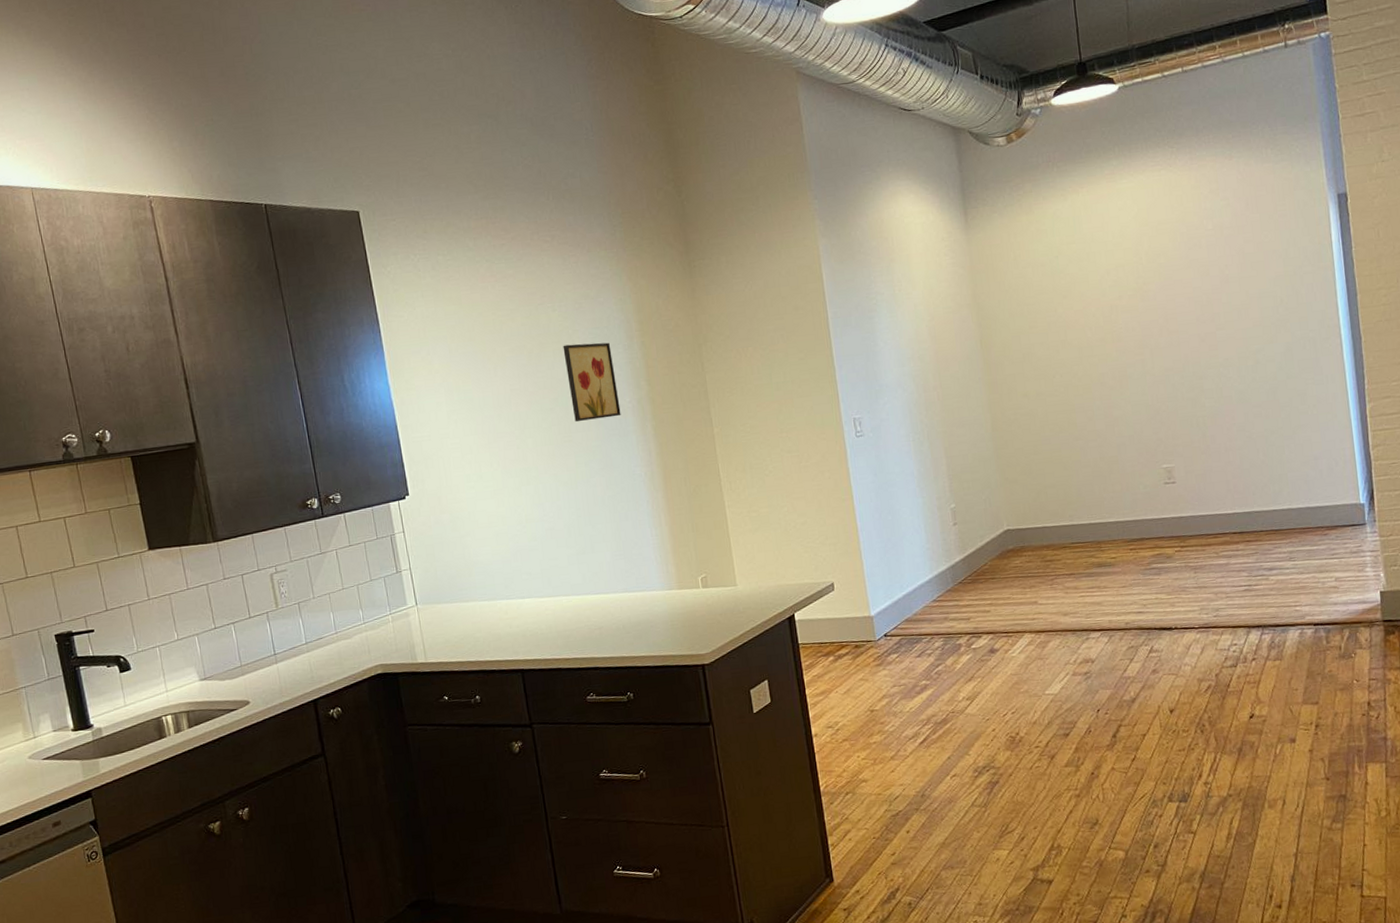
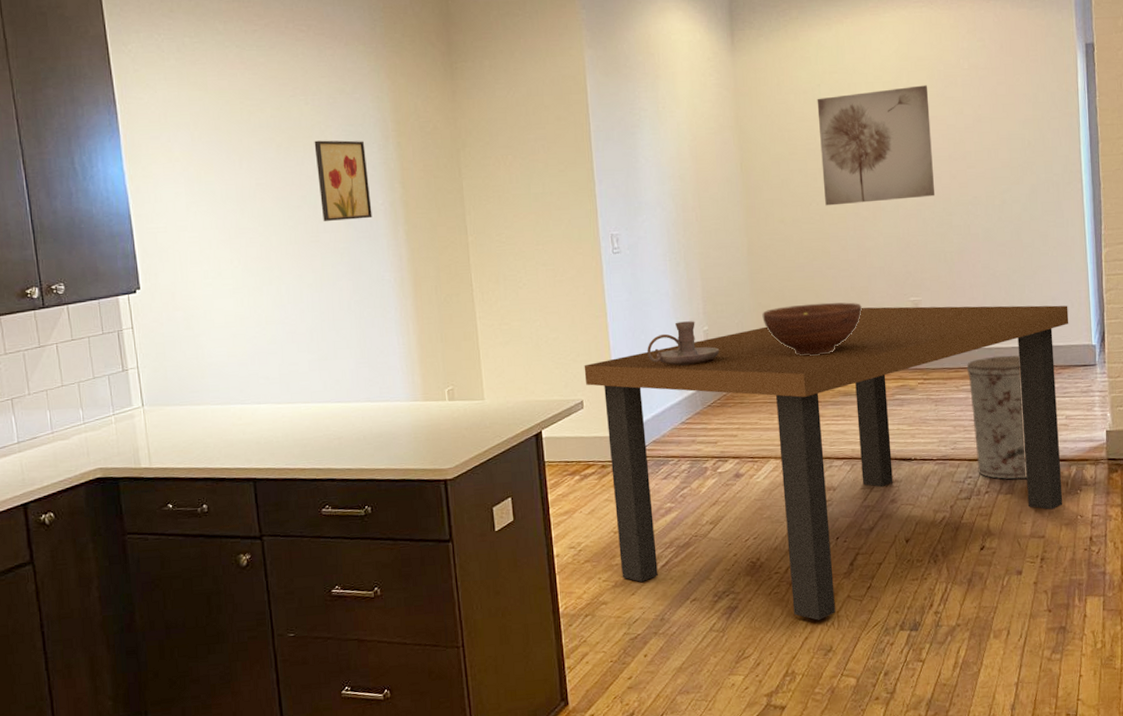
dining table: none [833,464,1337,794] -> present [584,305,1069,620]
candle holder: none [895,499,967,544] -> present [647,321,719,366]
fruit bowl: none [1009,472,1113,529] -> present [762,302,862,356]
wall art: none [1055,249,1184,378] -> present [817,85,936,206]
trash can: none [1225,518,1297,646] -> present [966,355,1028,480]

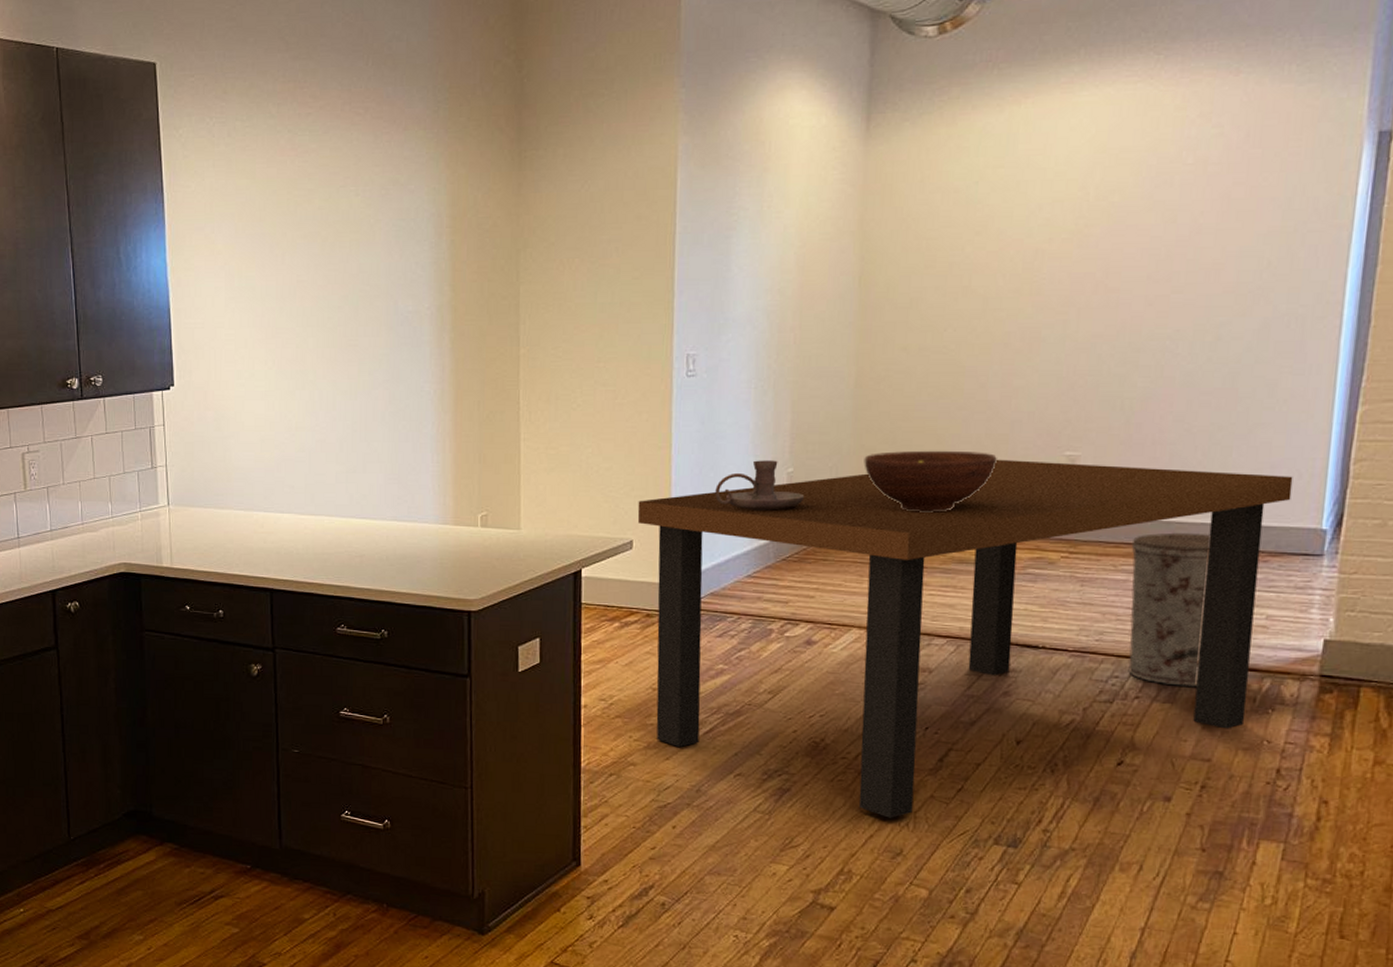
wall art: present [314,140,372,221] -> none [361,235,417,324]
wall art: present [817,85,936,206] -> none [965,184,1130,333]

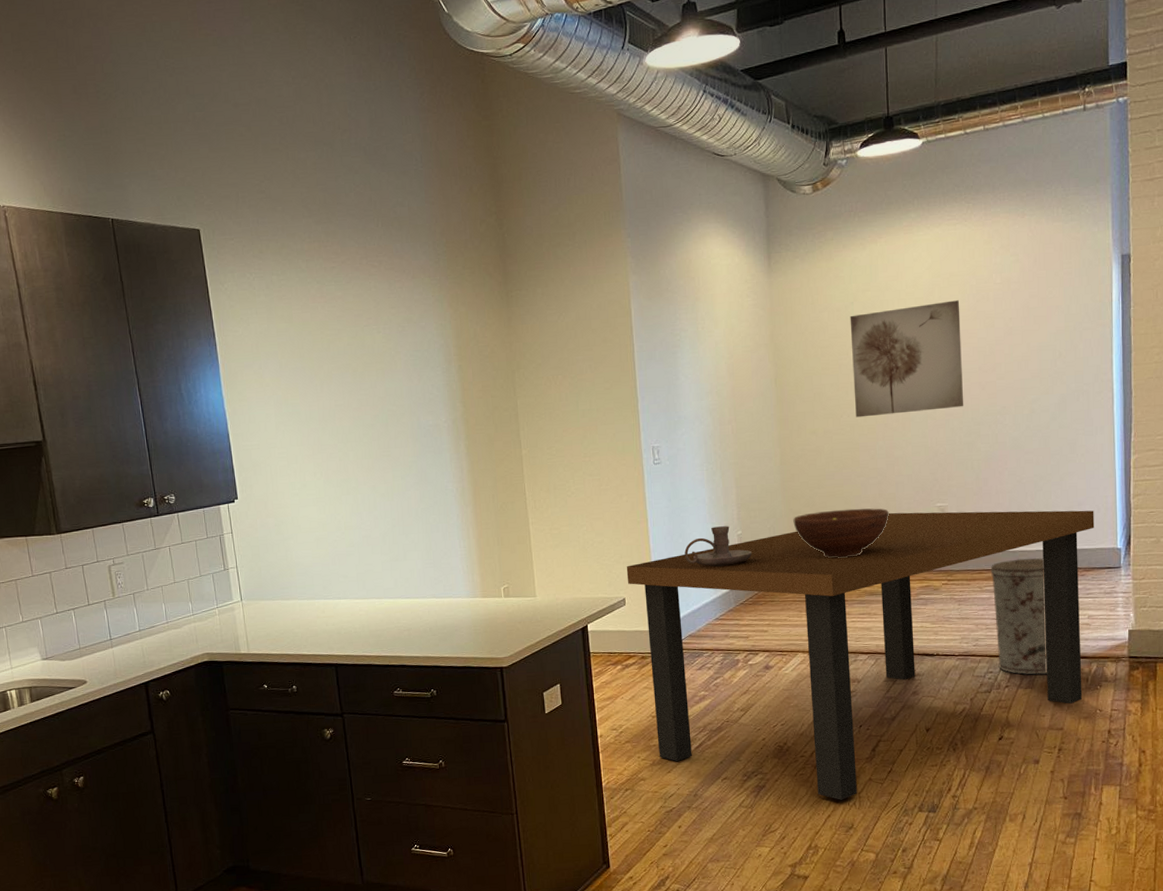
wall art: none [965,184,1130,333] -> present [850,300,964,418]

